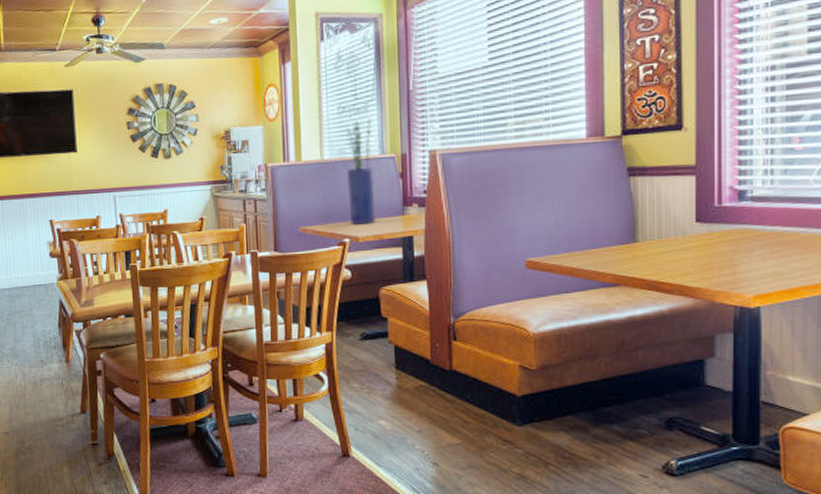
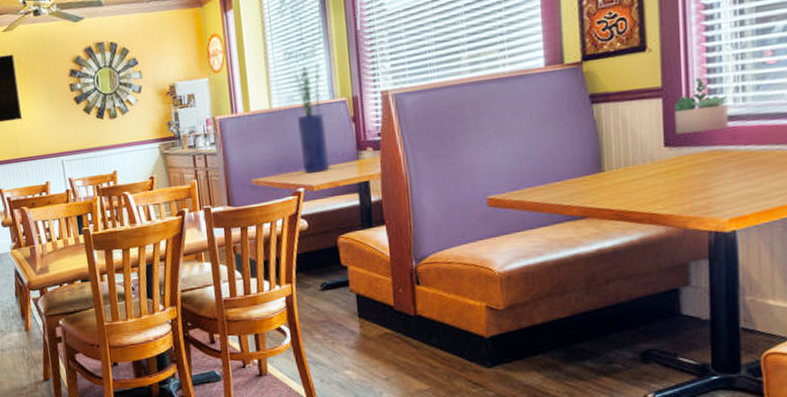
succulent plant: none [707,159,757,211] -> present [674,77,728,135]

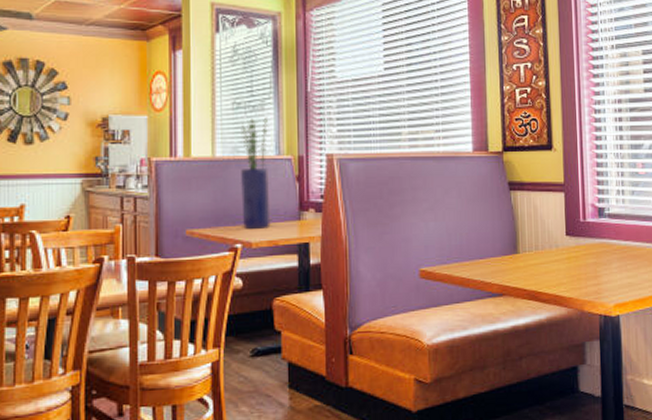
succulent plant: present [674,77,728,135] -> none [573,179,613,226]

